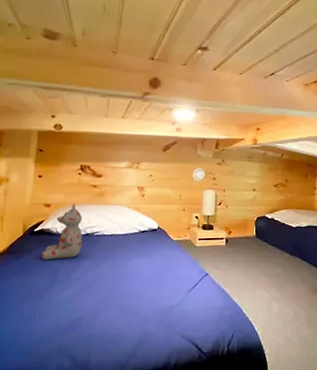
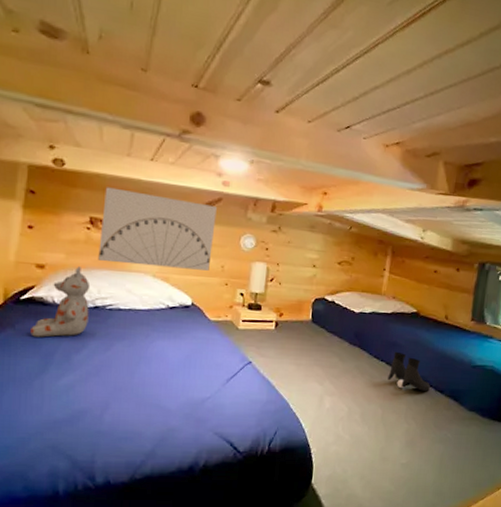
wall art: none [87,141,173,200] -> present [98,187,217,271]

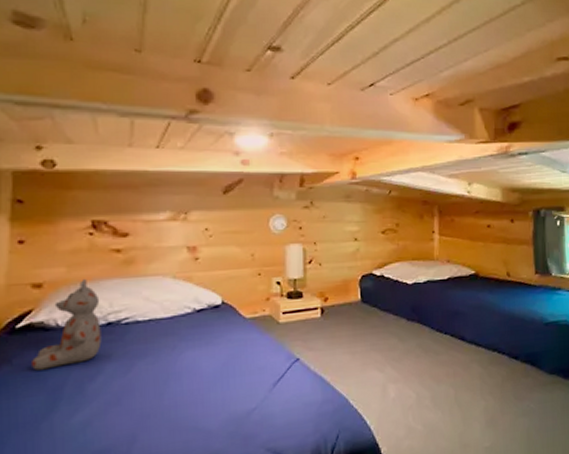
wall art: present [98,187,217,271] -> none [105,184,239,270]
boots: present [387,351,430,391] -> none [455,320,503,362]

